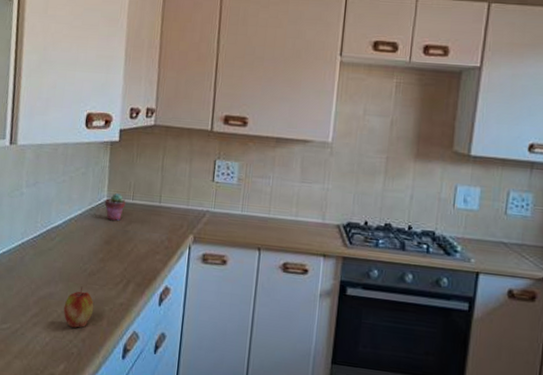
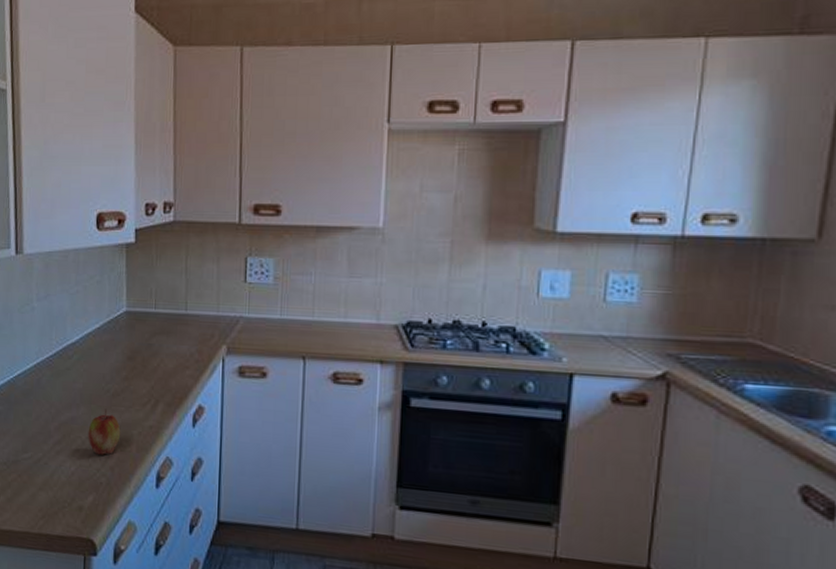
potted succulent: present [105,193,126,221] -> none [124,302,148,333]

